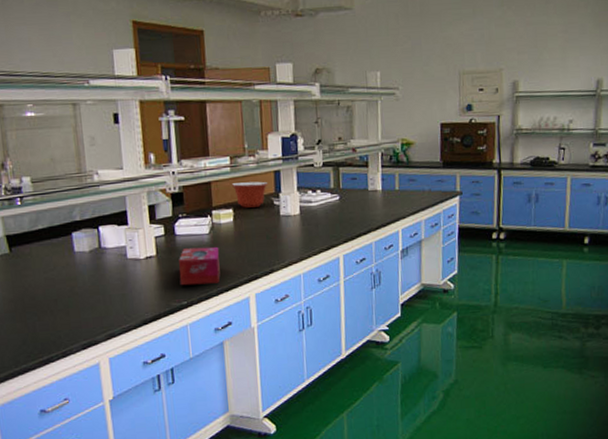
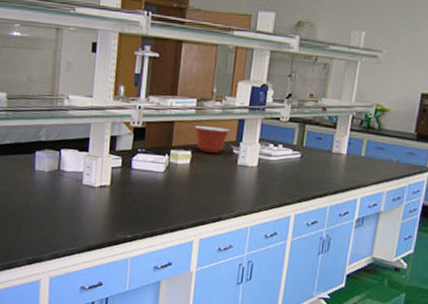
tissue box: present [179,247,220,286] -> none [128,183,172,222]

